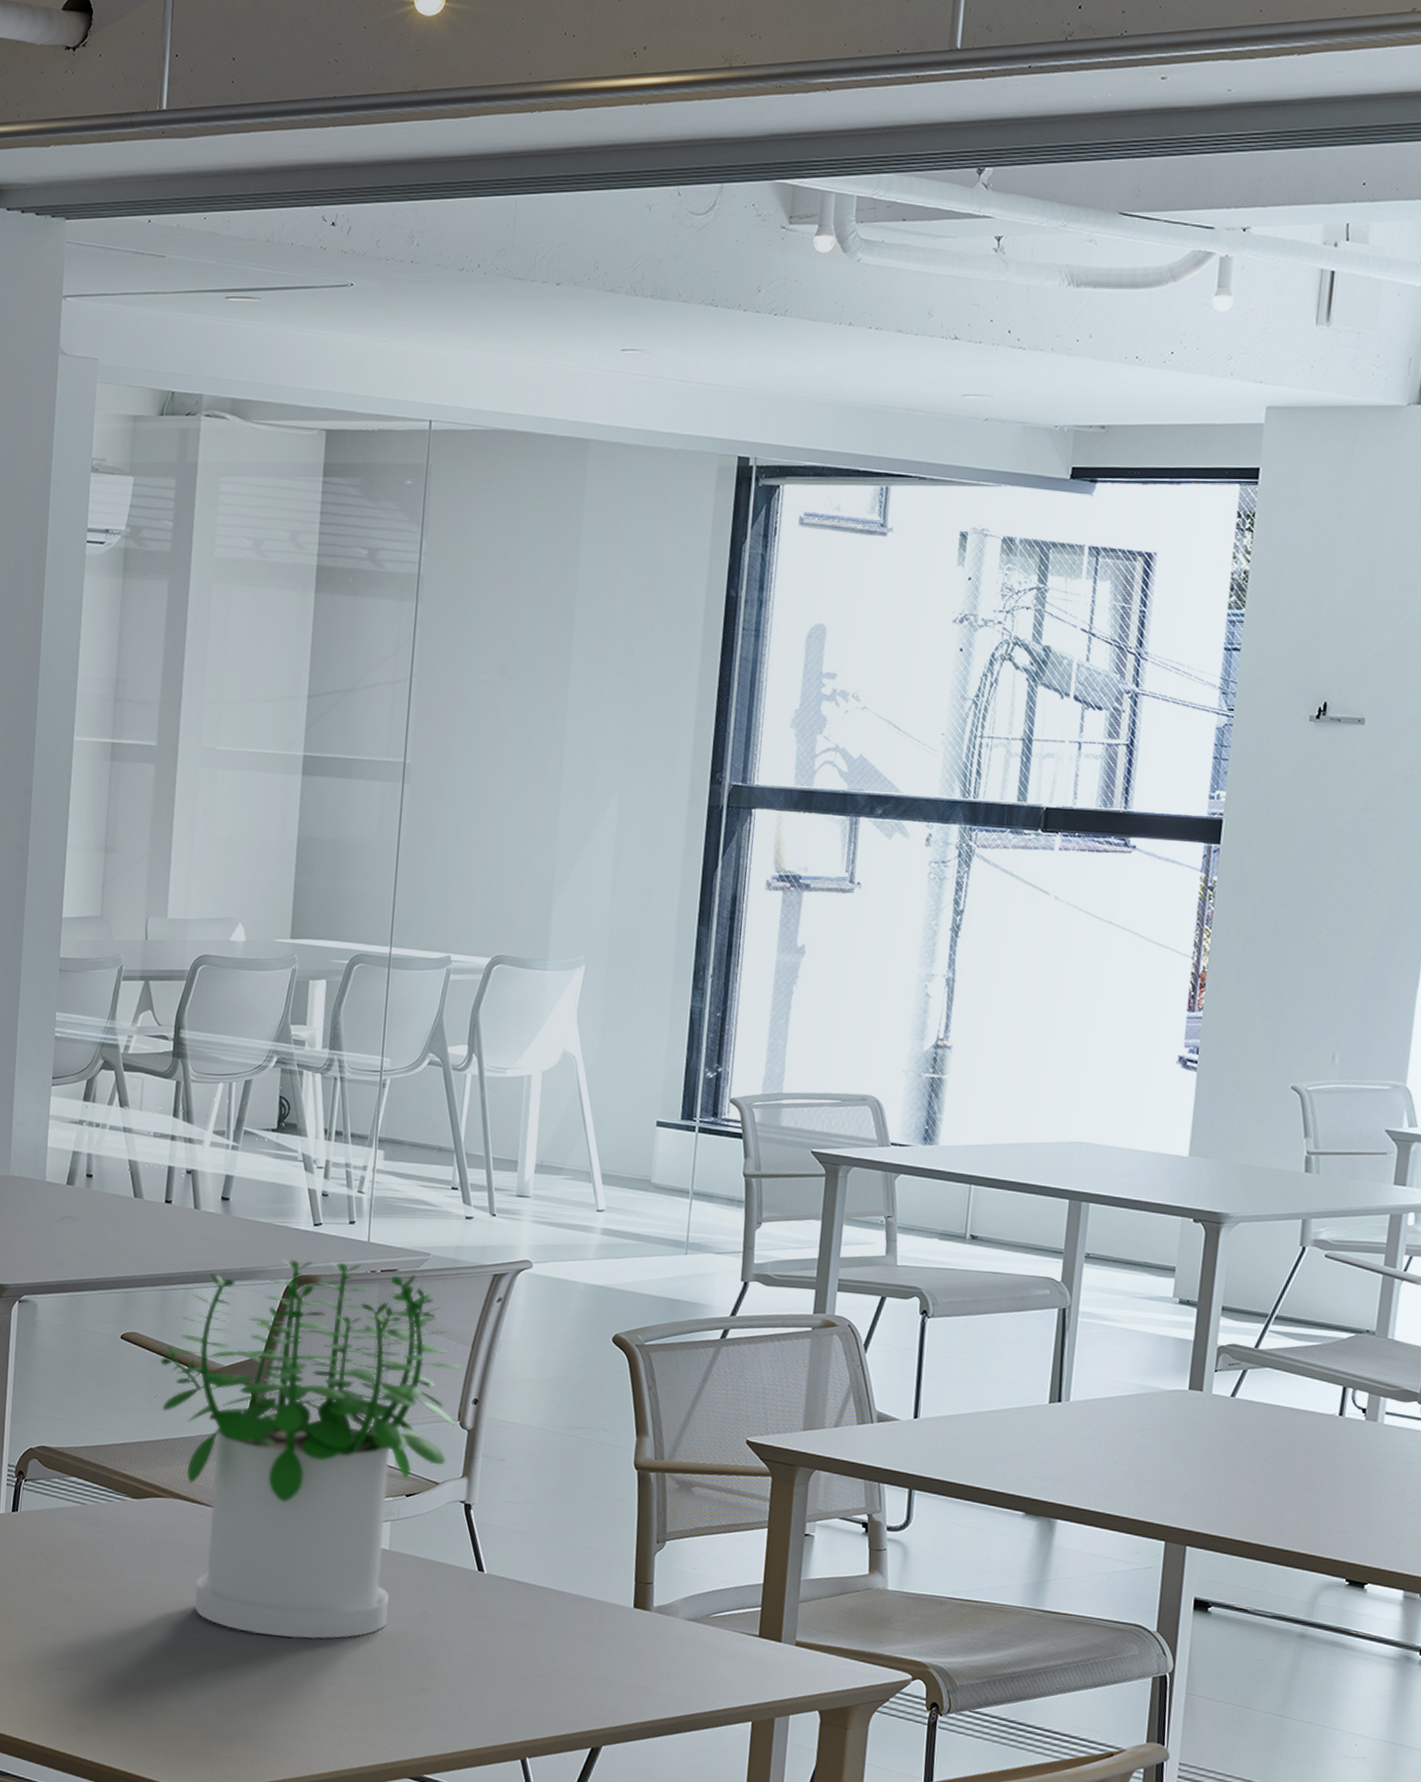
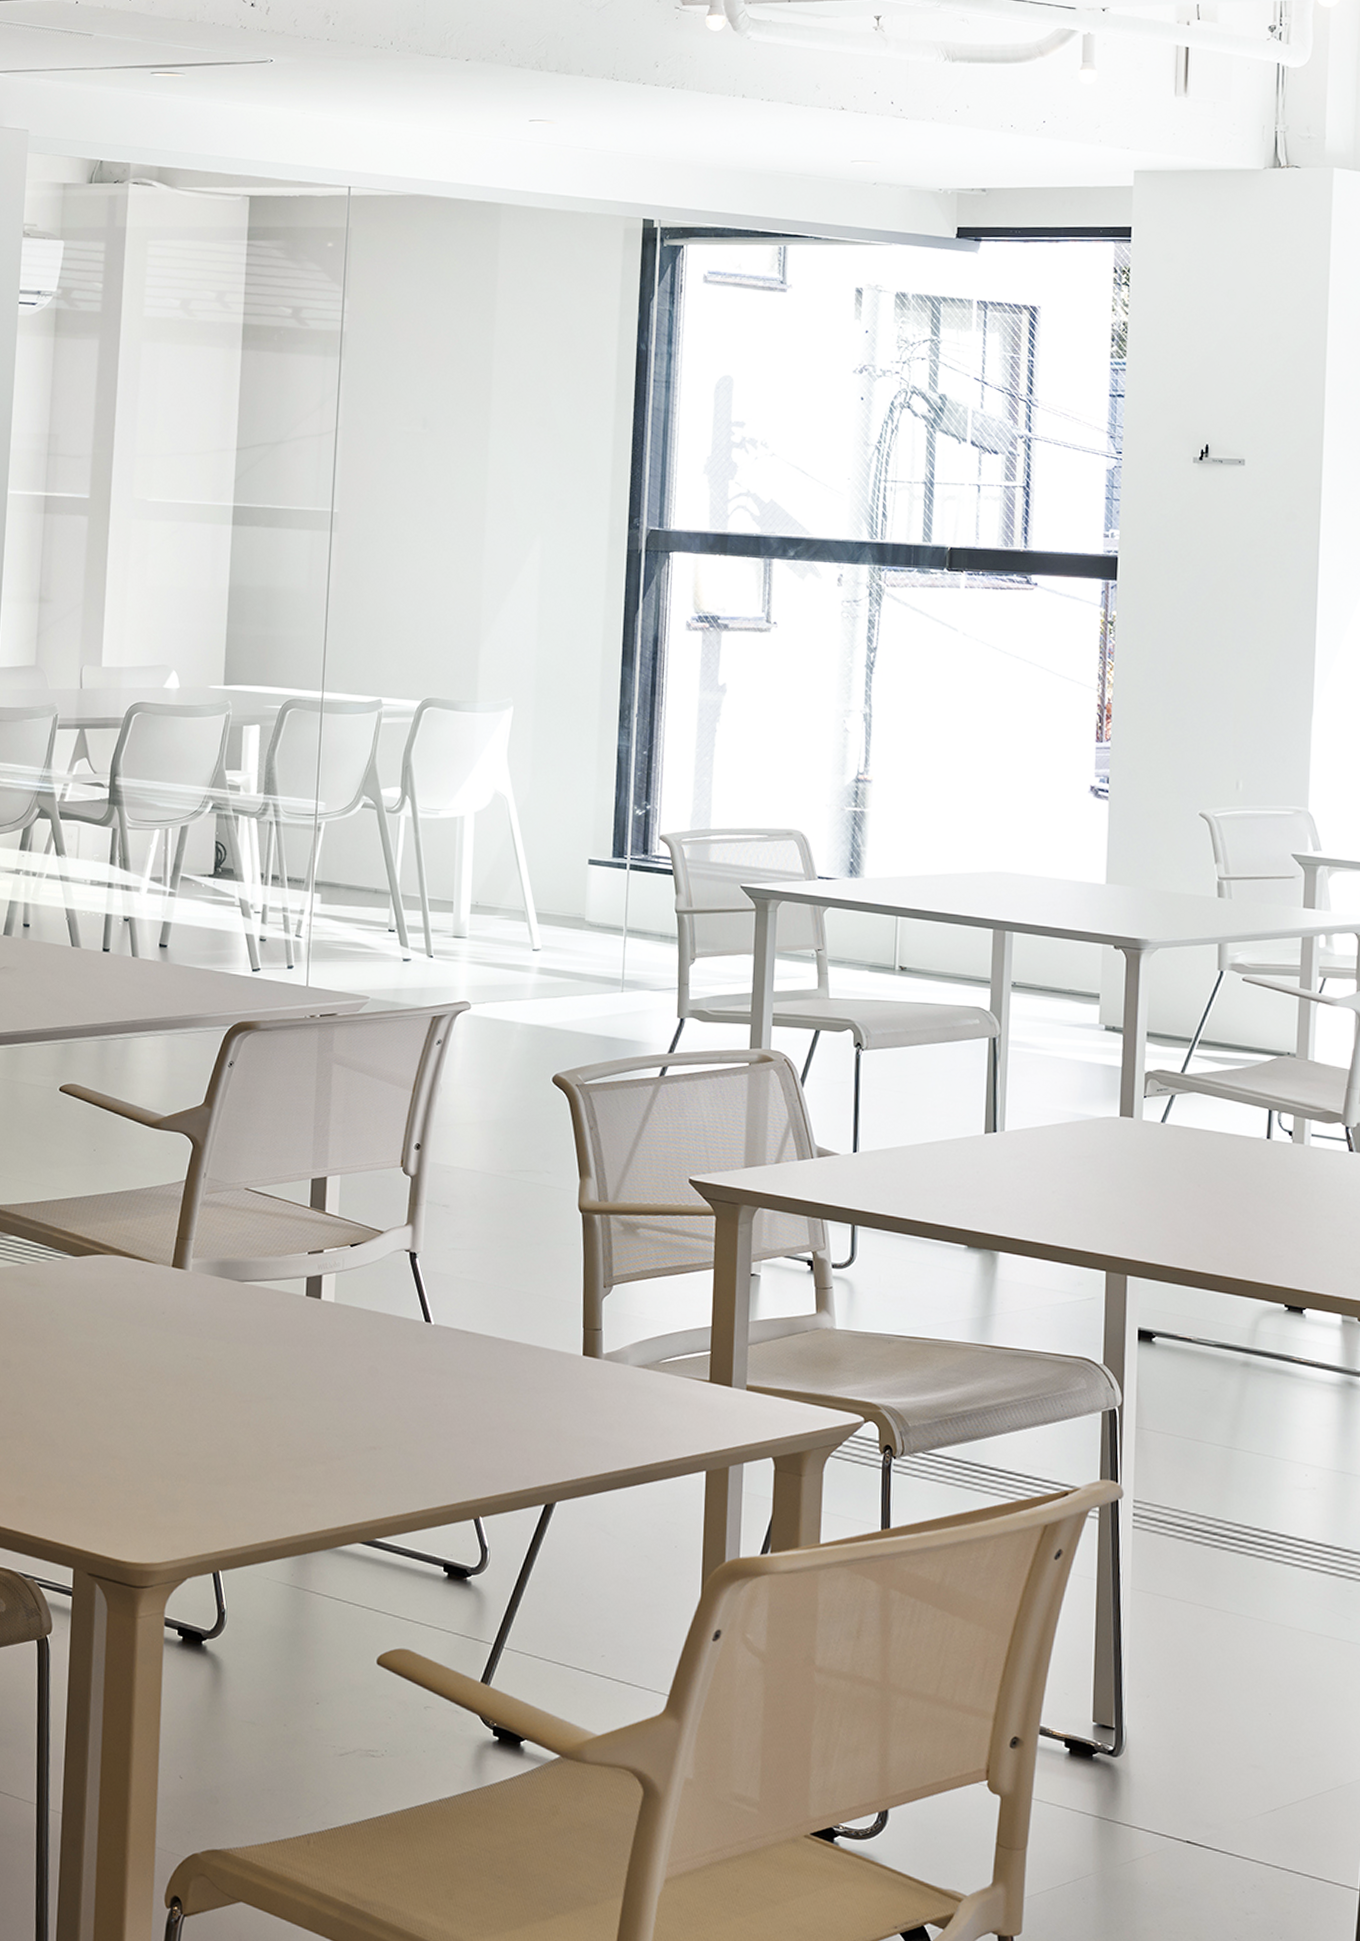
potted plant: present [161,1259,461,1640] -> none [100,1005,403,1399]

